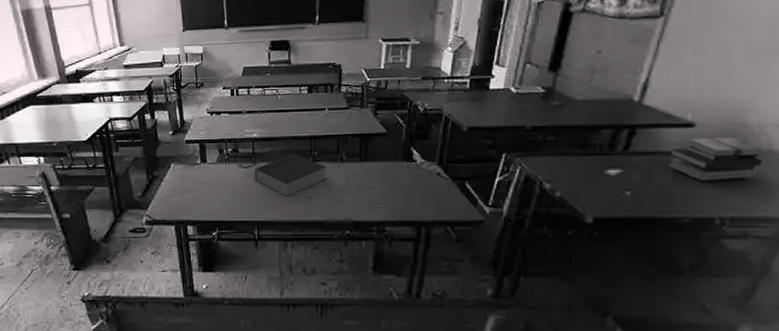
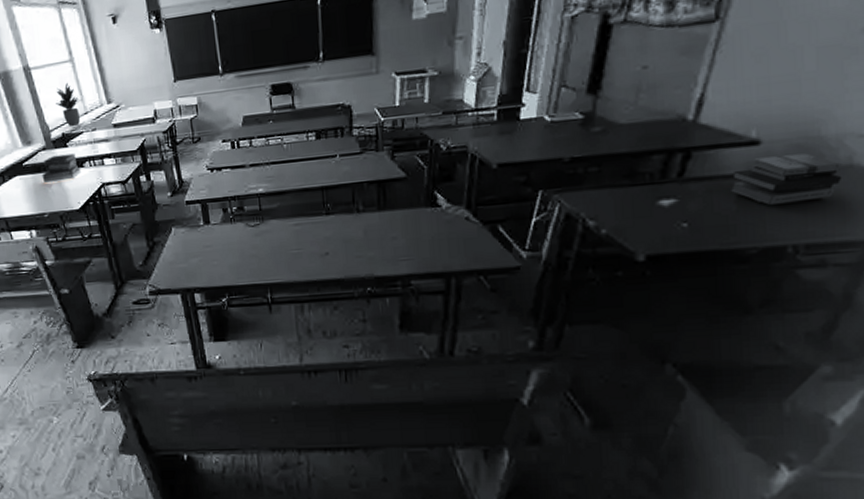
books: none [54,89,91,114] -> present [42,153,81,183]
potted plant: none [72,23,98,65] -> present [56,82,83,127]
book: present [254,153,327,196] -> none [262,206,342,255]

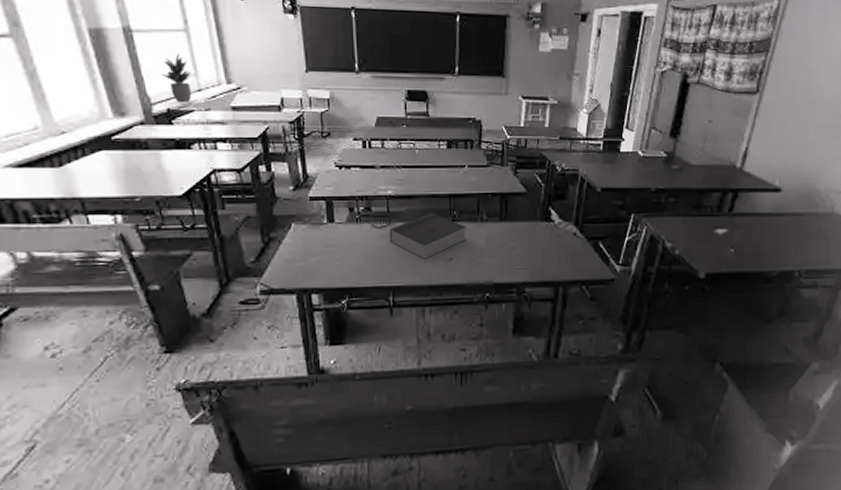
books: present [42,153,81,183] -> none [136,132,188,162]
book: none [262,206,342,255] -> present [389,212,467,259]
books: present [731,153,843,205] -> none [762,201,828,238]

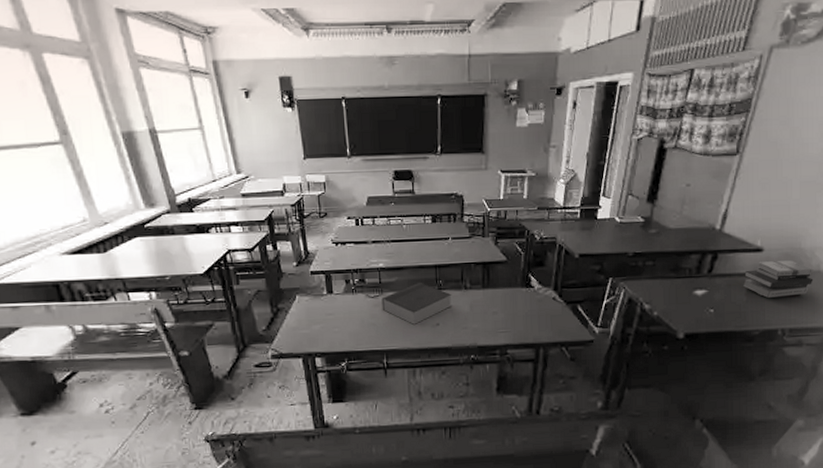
potted plant: present [162,53,197,104] -> none [183,149,211,193]
books: none [762,201,828,238] -> present [743,260,814,298]

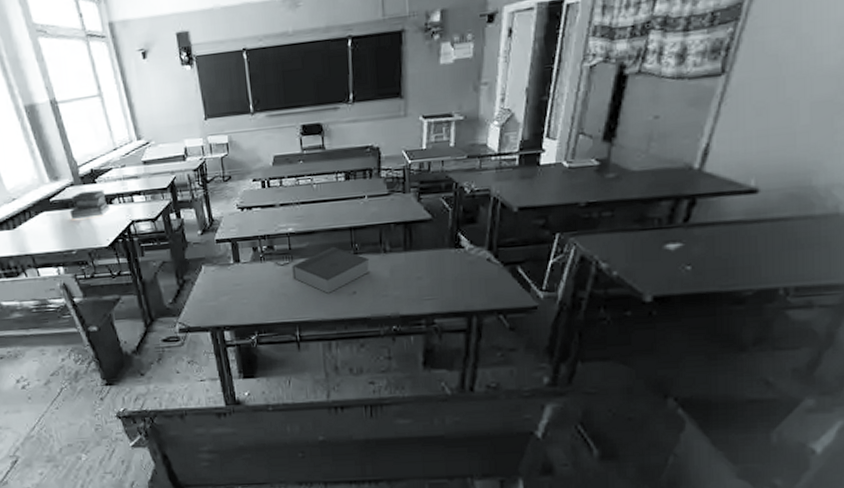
books: none [164,219,207,246] -> present [69,190,110,219]
books: present [743,260,814,298] -> none [731,202,829,250]

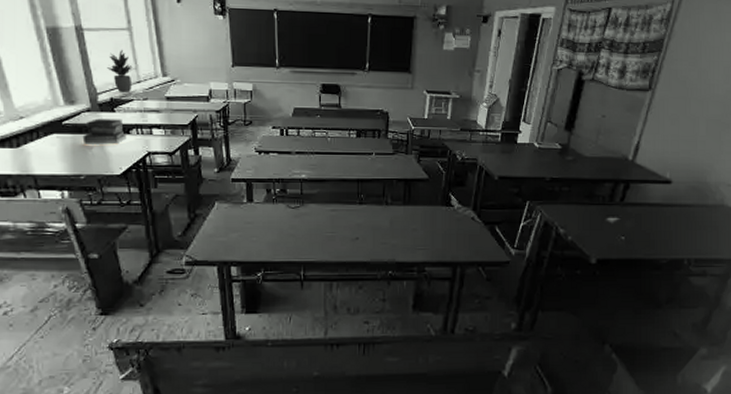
potted plant: none [84,117,112,163] -> present [107,49,137,94]
book: present [292,246,370,293] -> none [302,195,373,237]

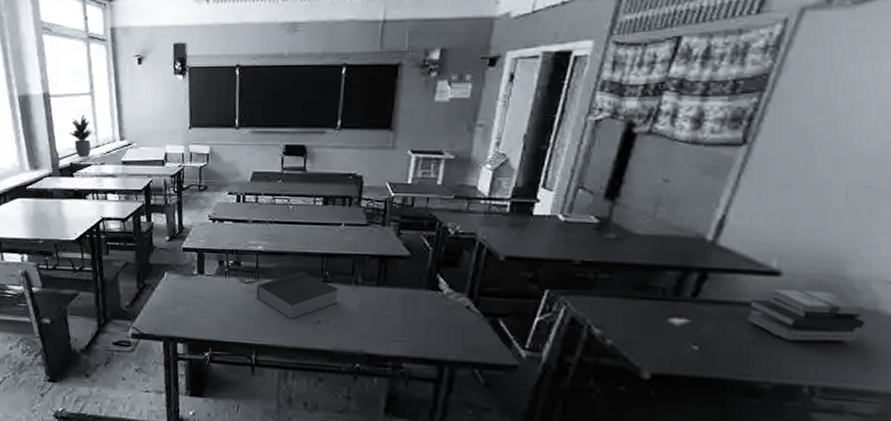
books: present [82,118,127,145] -> none [43,183,83,210]
book: none [302,195,373,237] -> present [256,270,339,319]
books: none [653,193,718,228] -> present [747,289,866,343]

